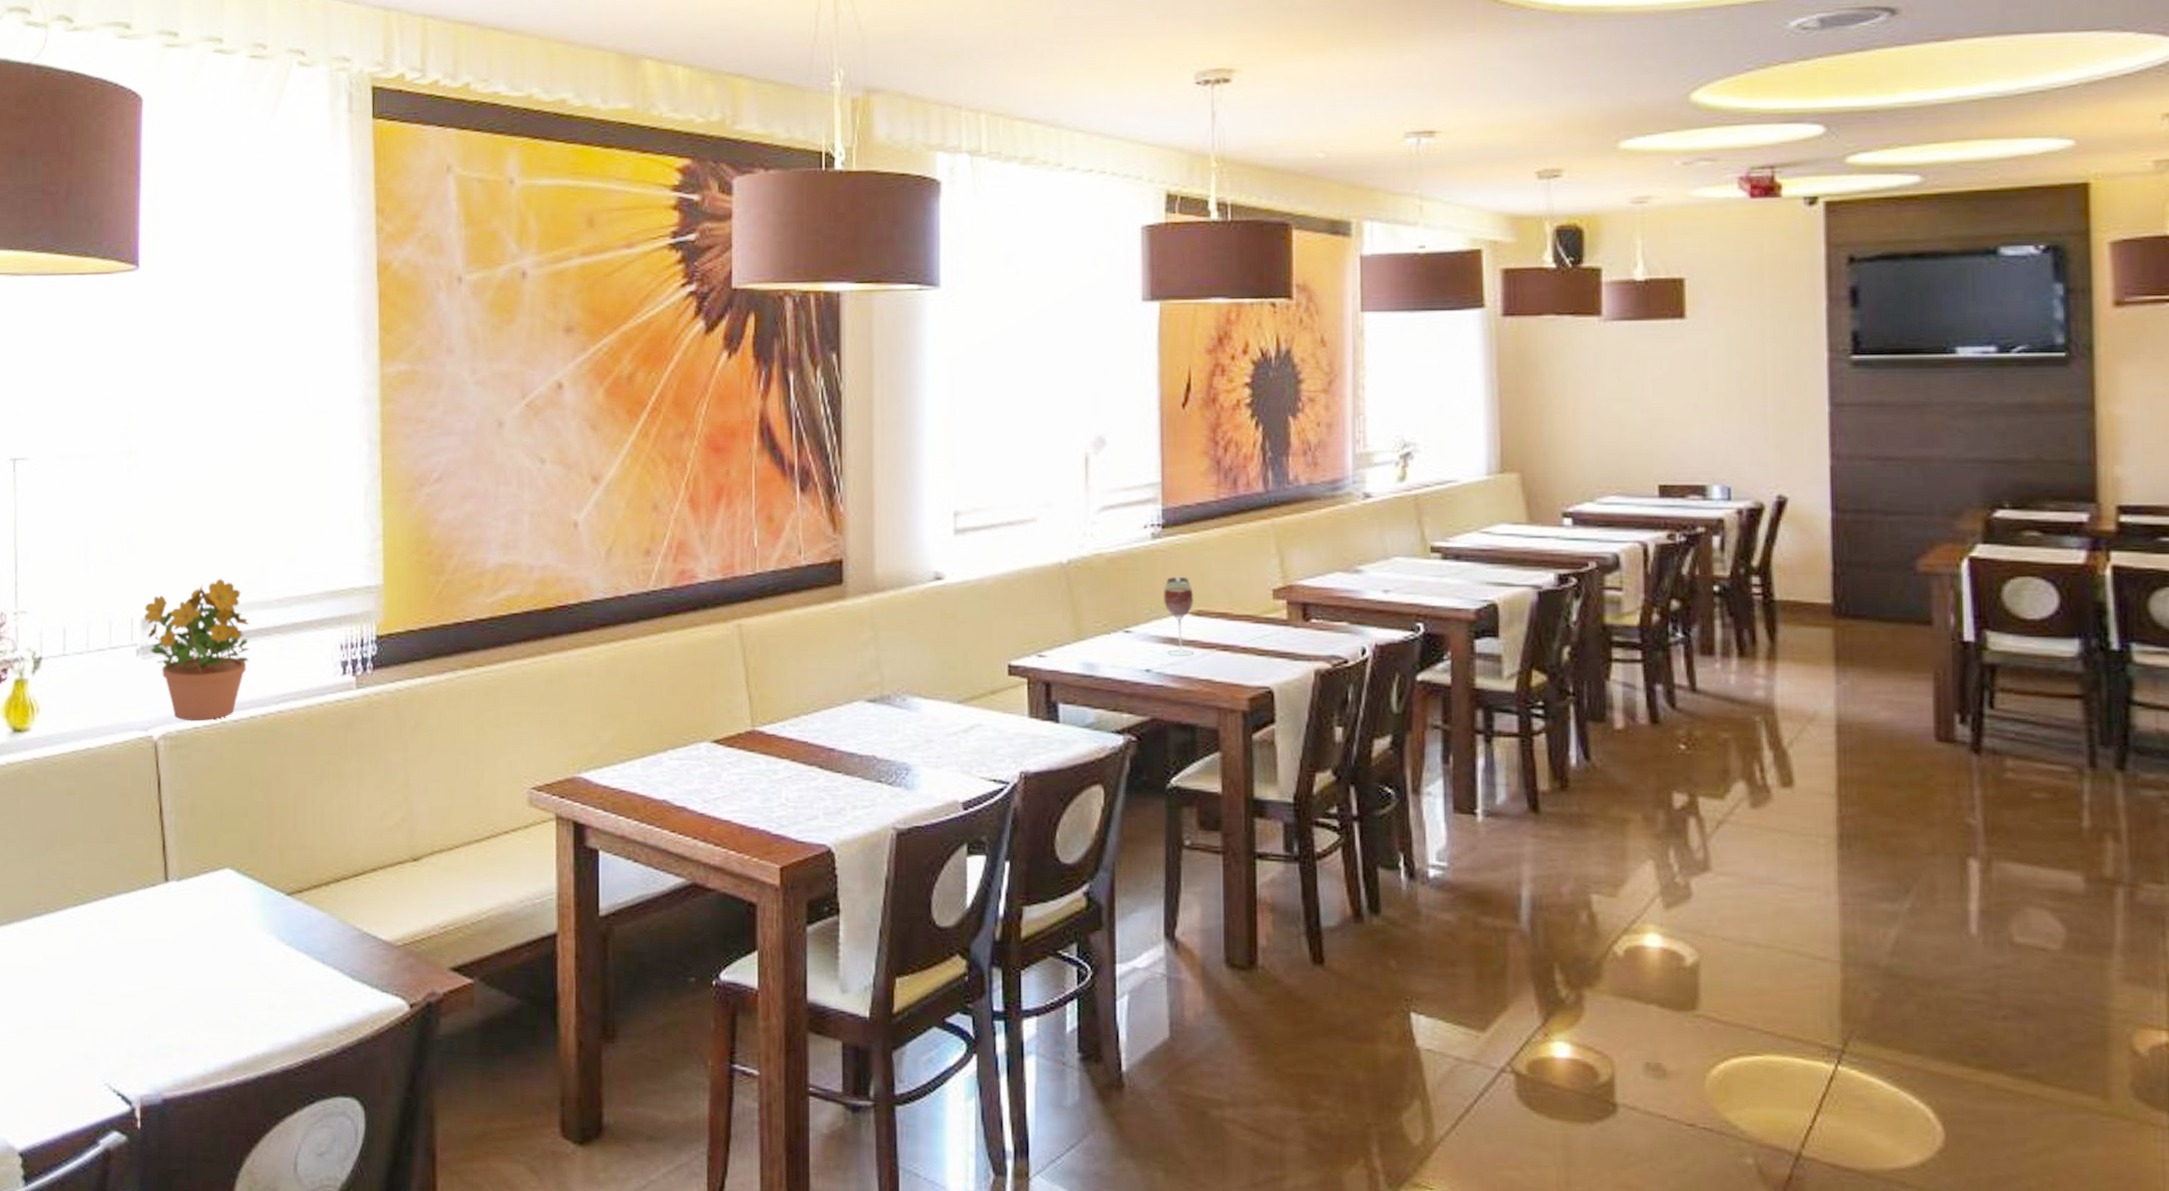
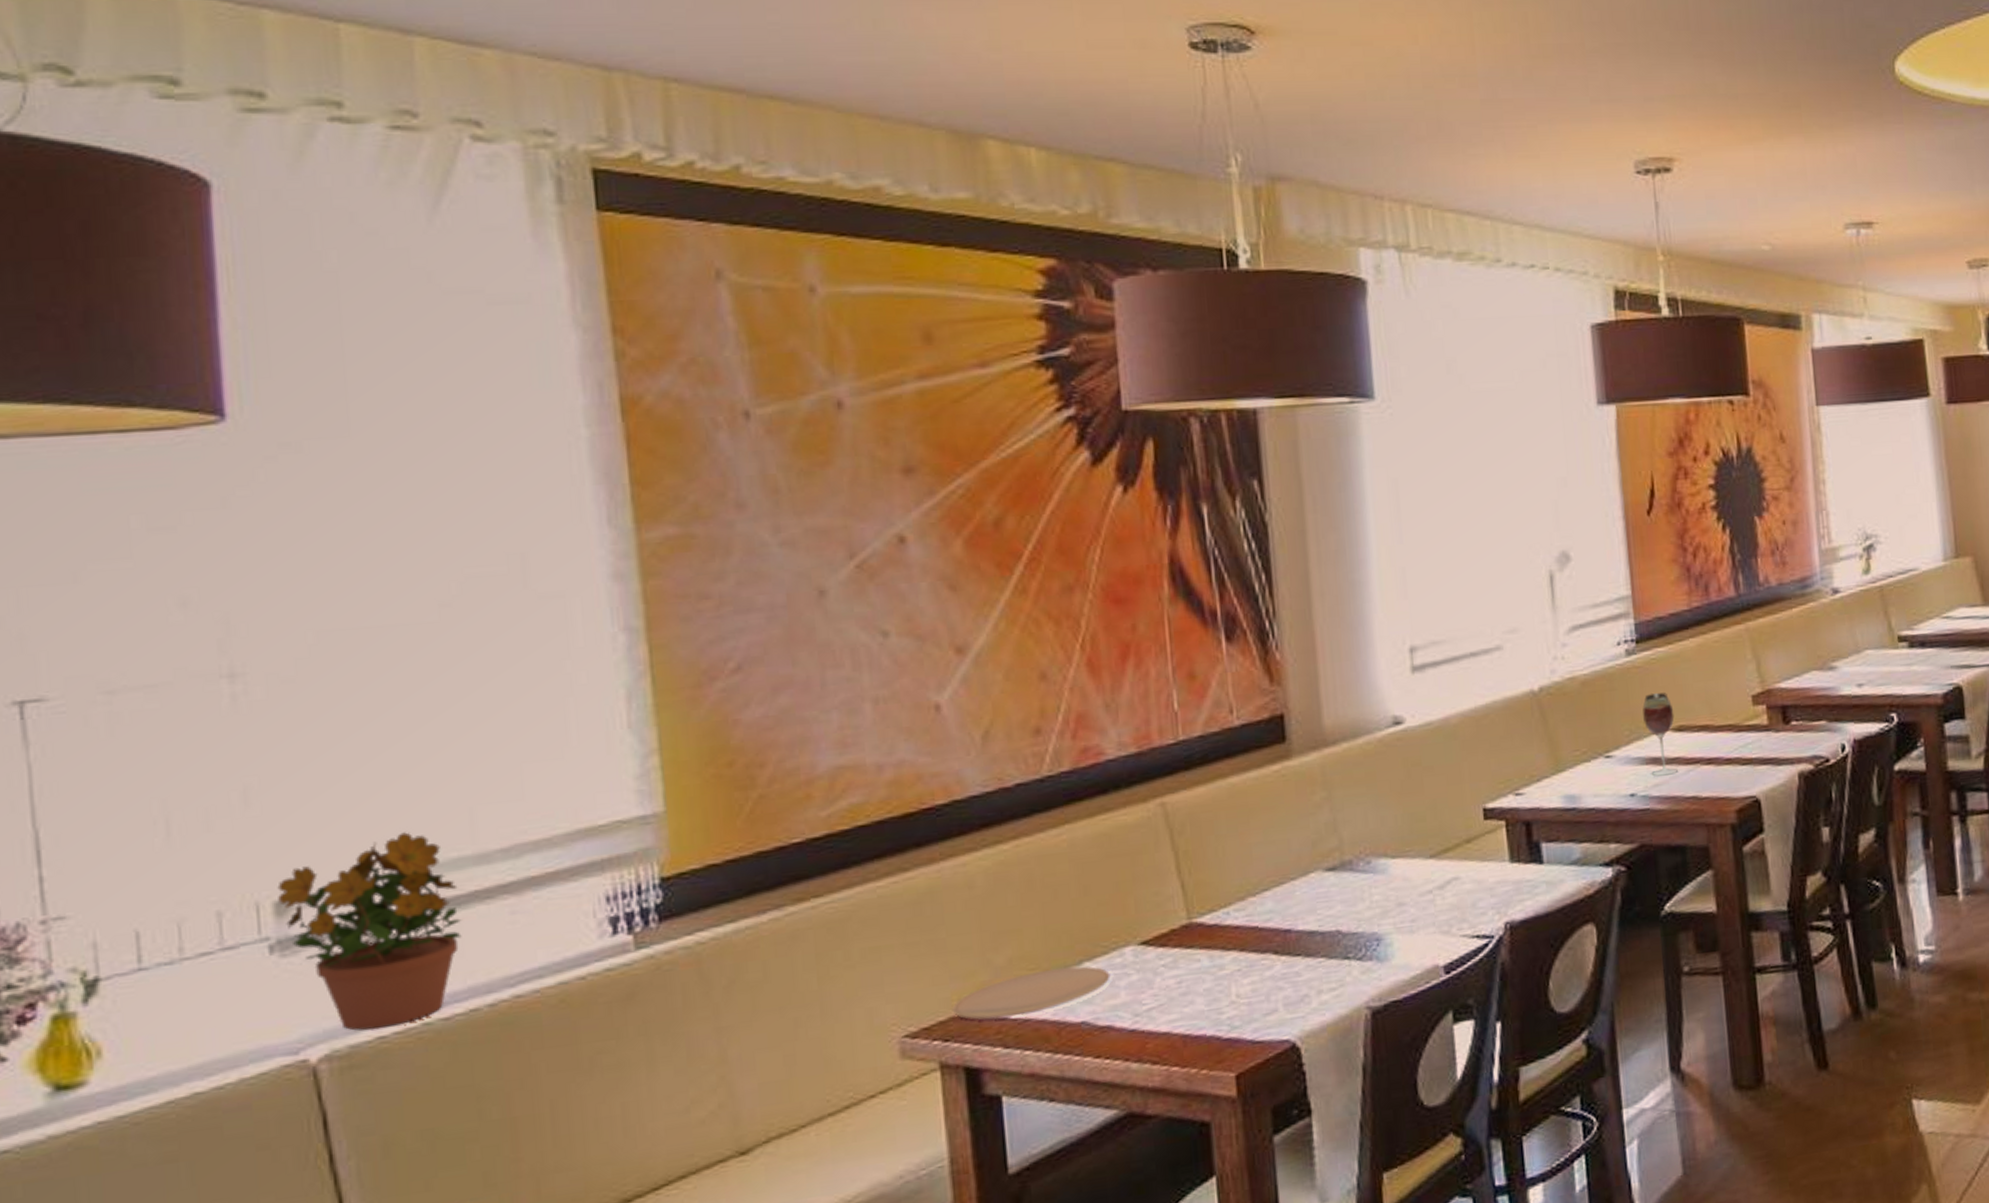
plate: none [568,751,688,788] -> present [952,966,1111,1020]

